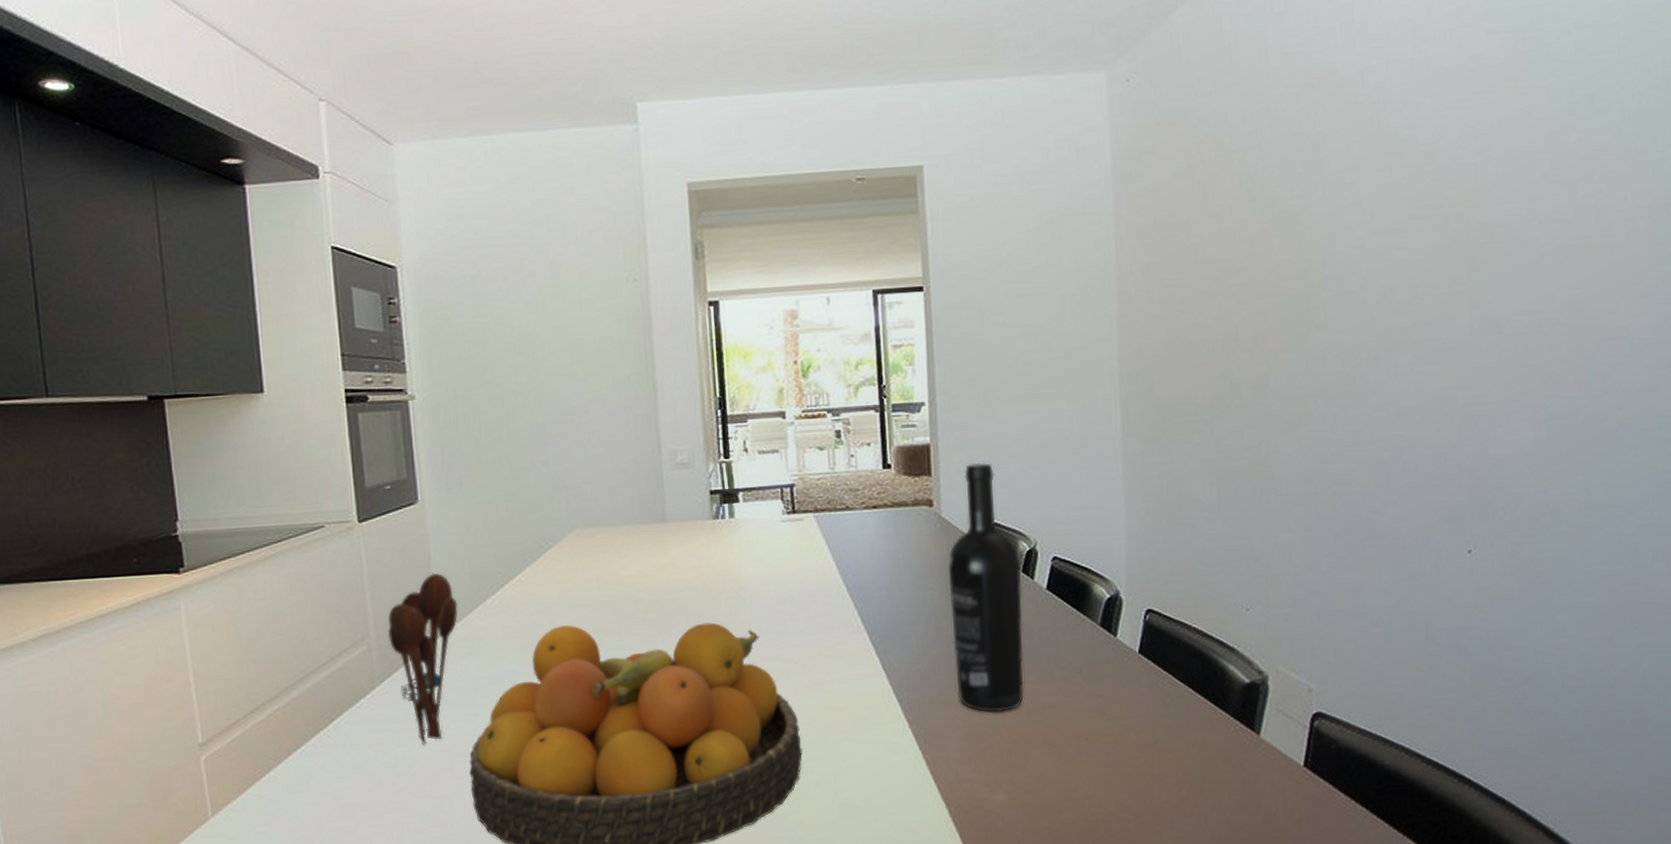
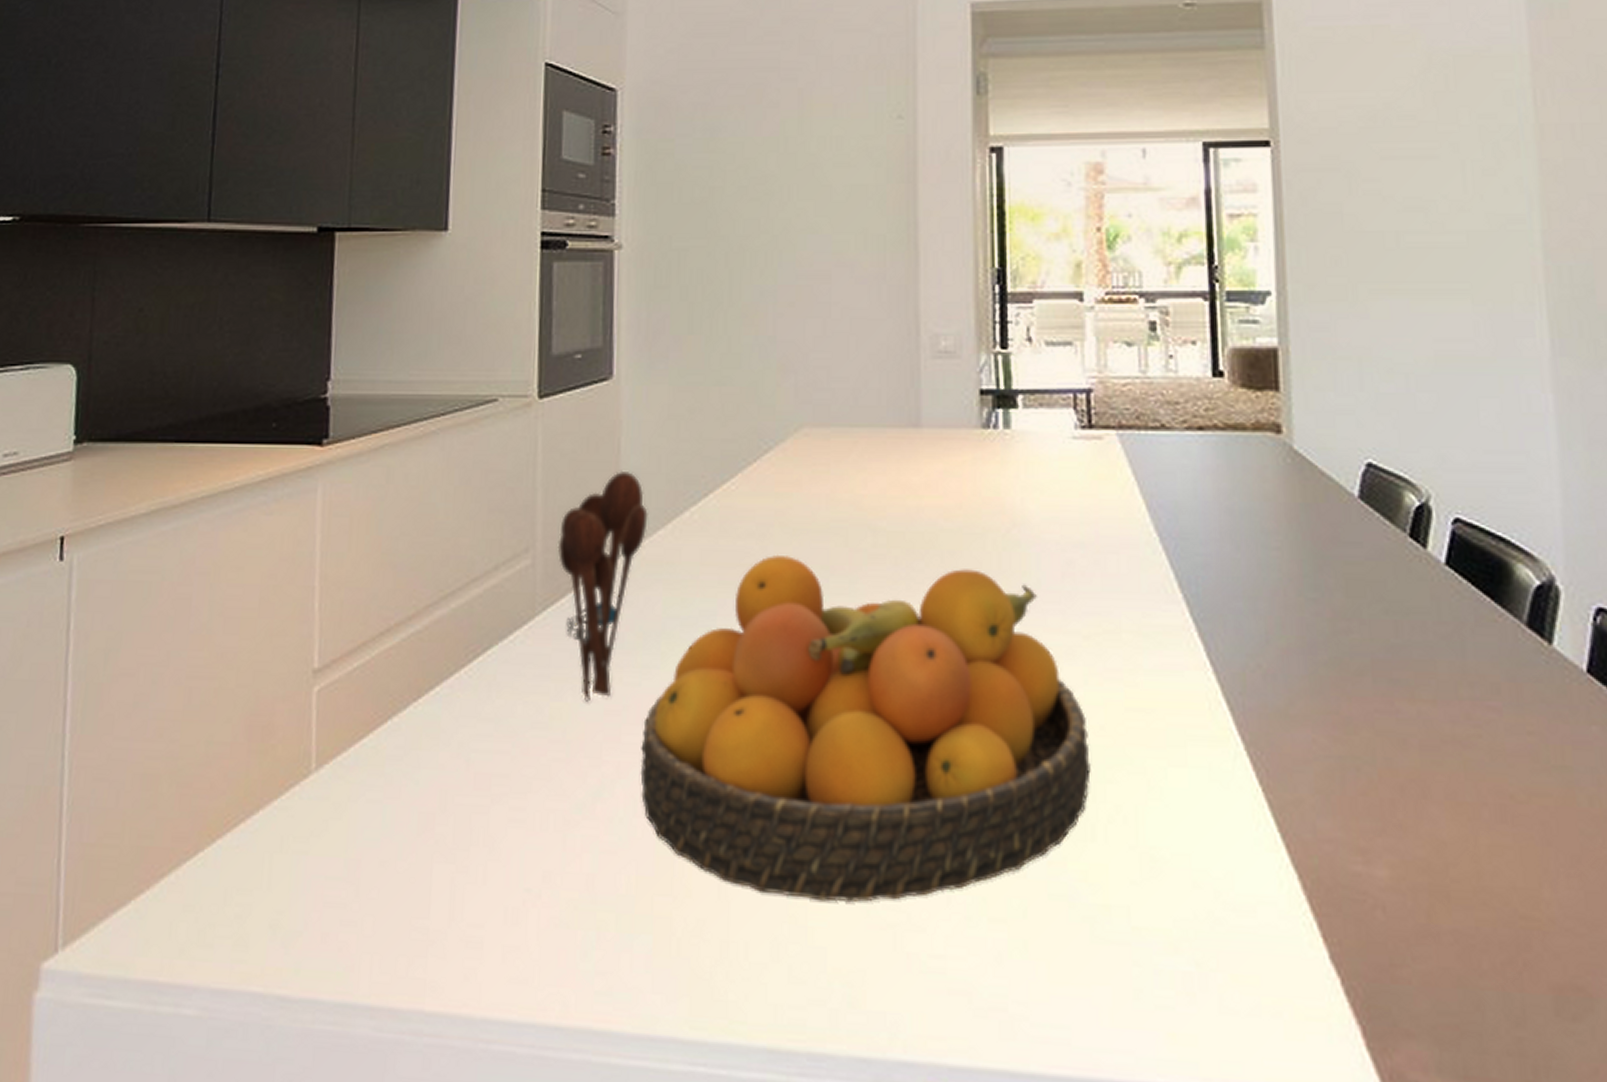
wine bottle: present [947,463,1024,713] -> none [1301,379,1414,741]

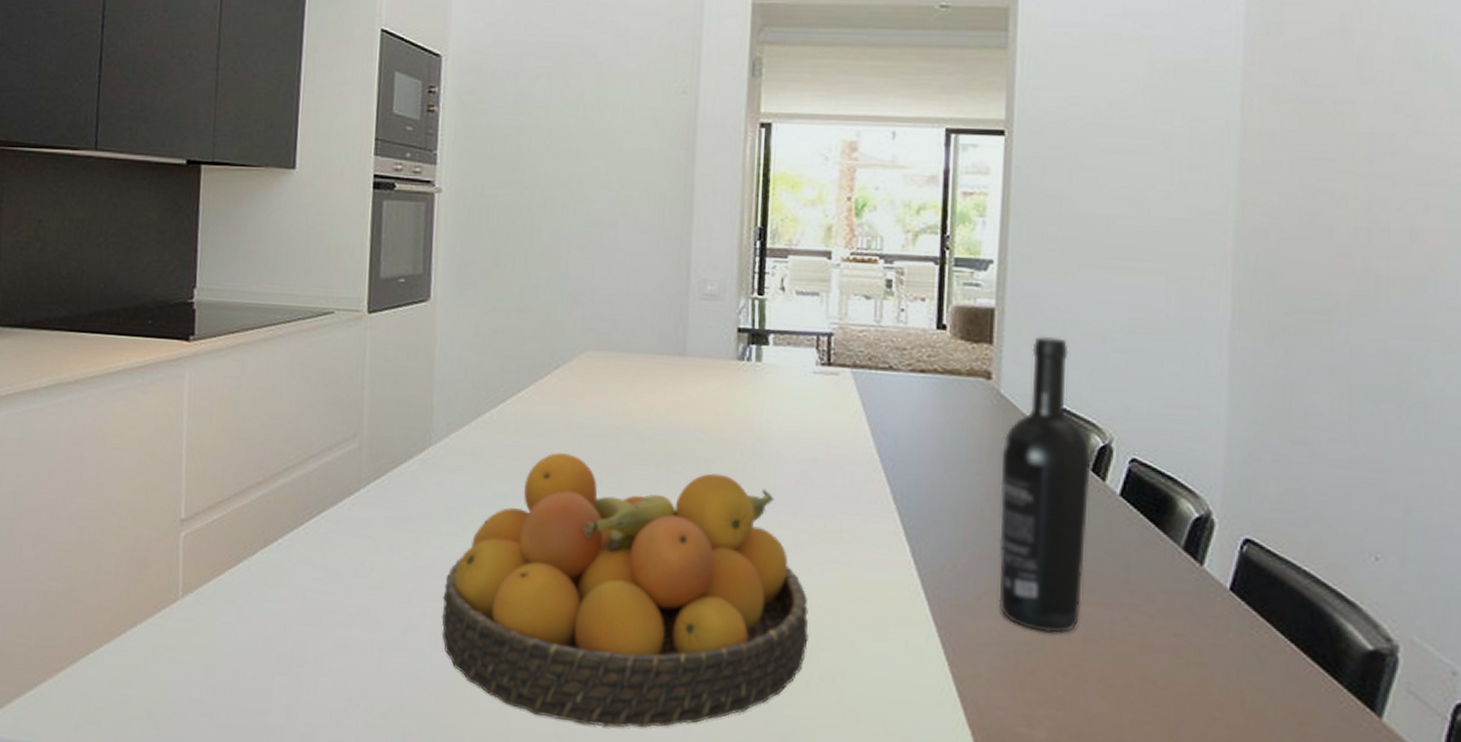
utensil holder: present [557,470,648,702] -> none [380,376,456,559]
wine bottle: none [1301,379,1414,741] -> present [998,337,1091,634]

